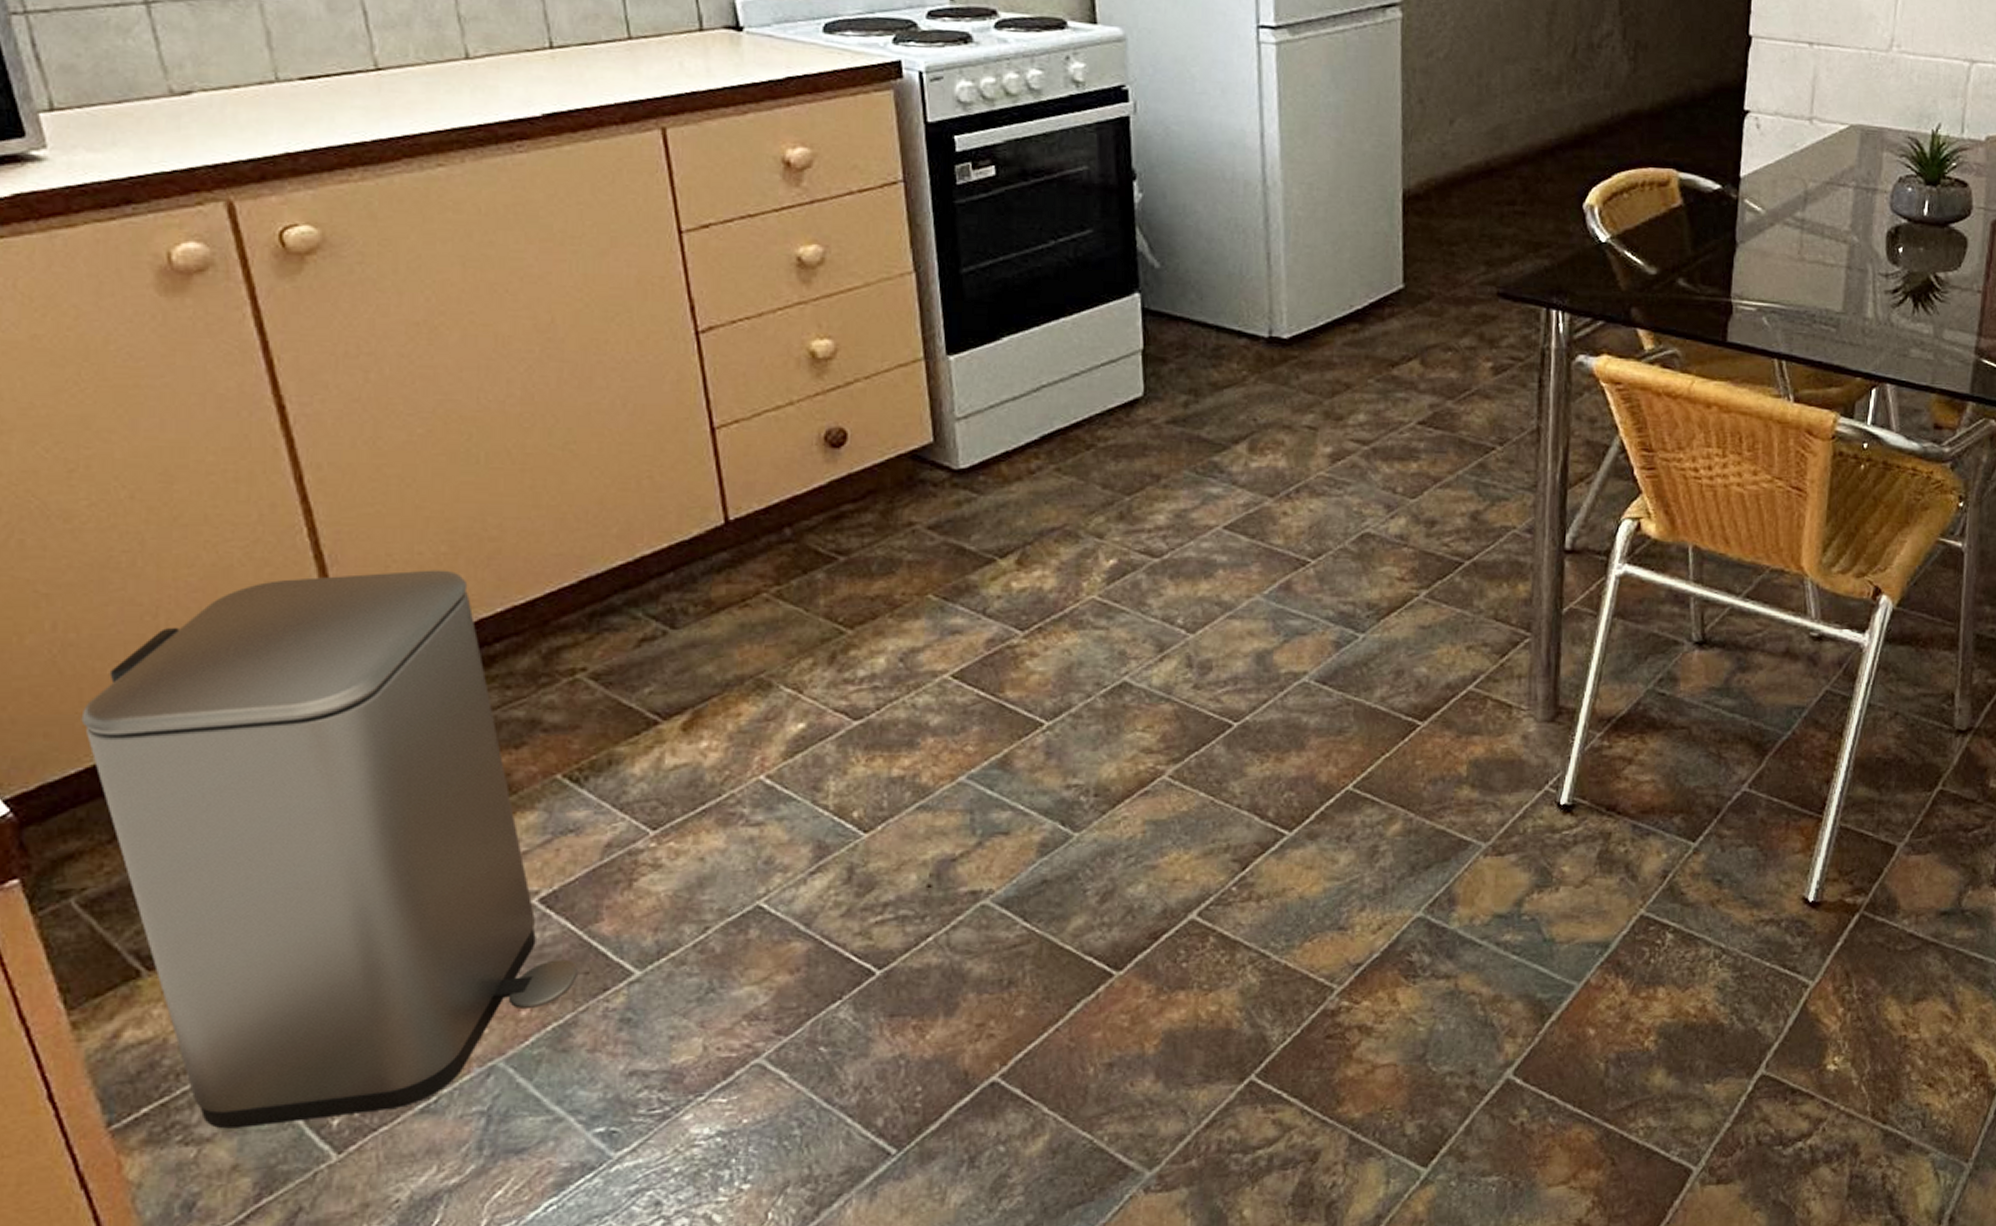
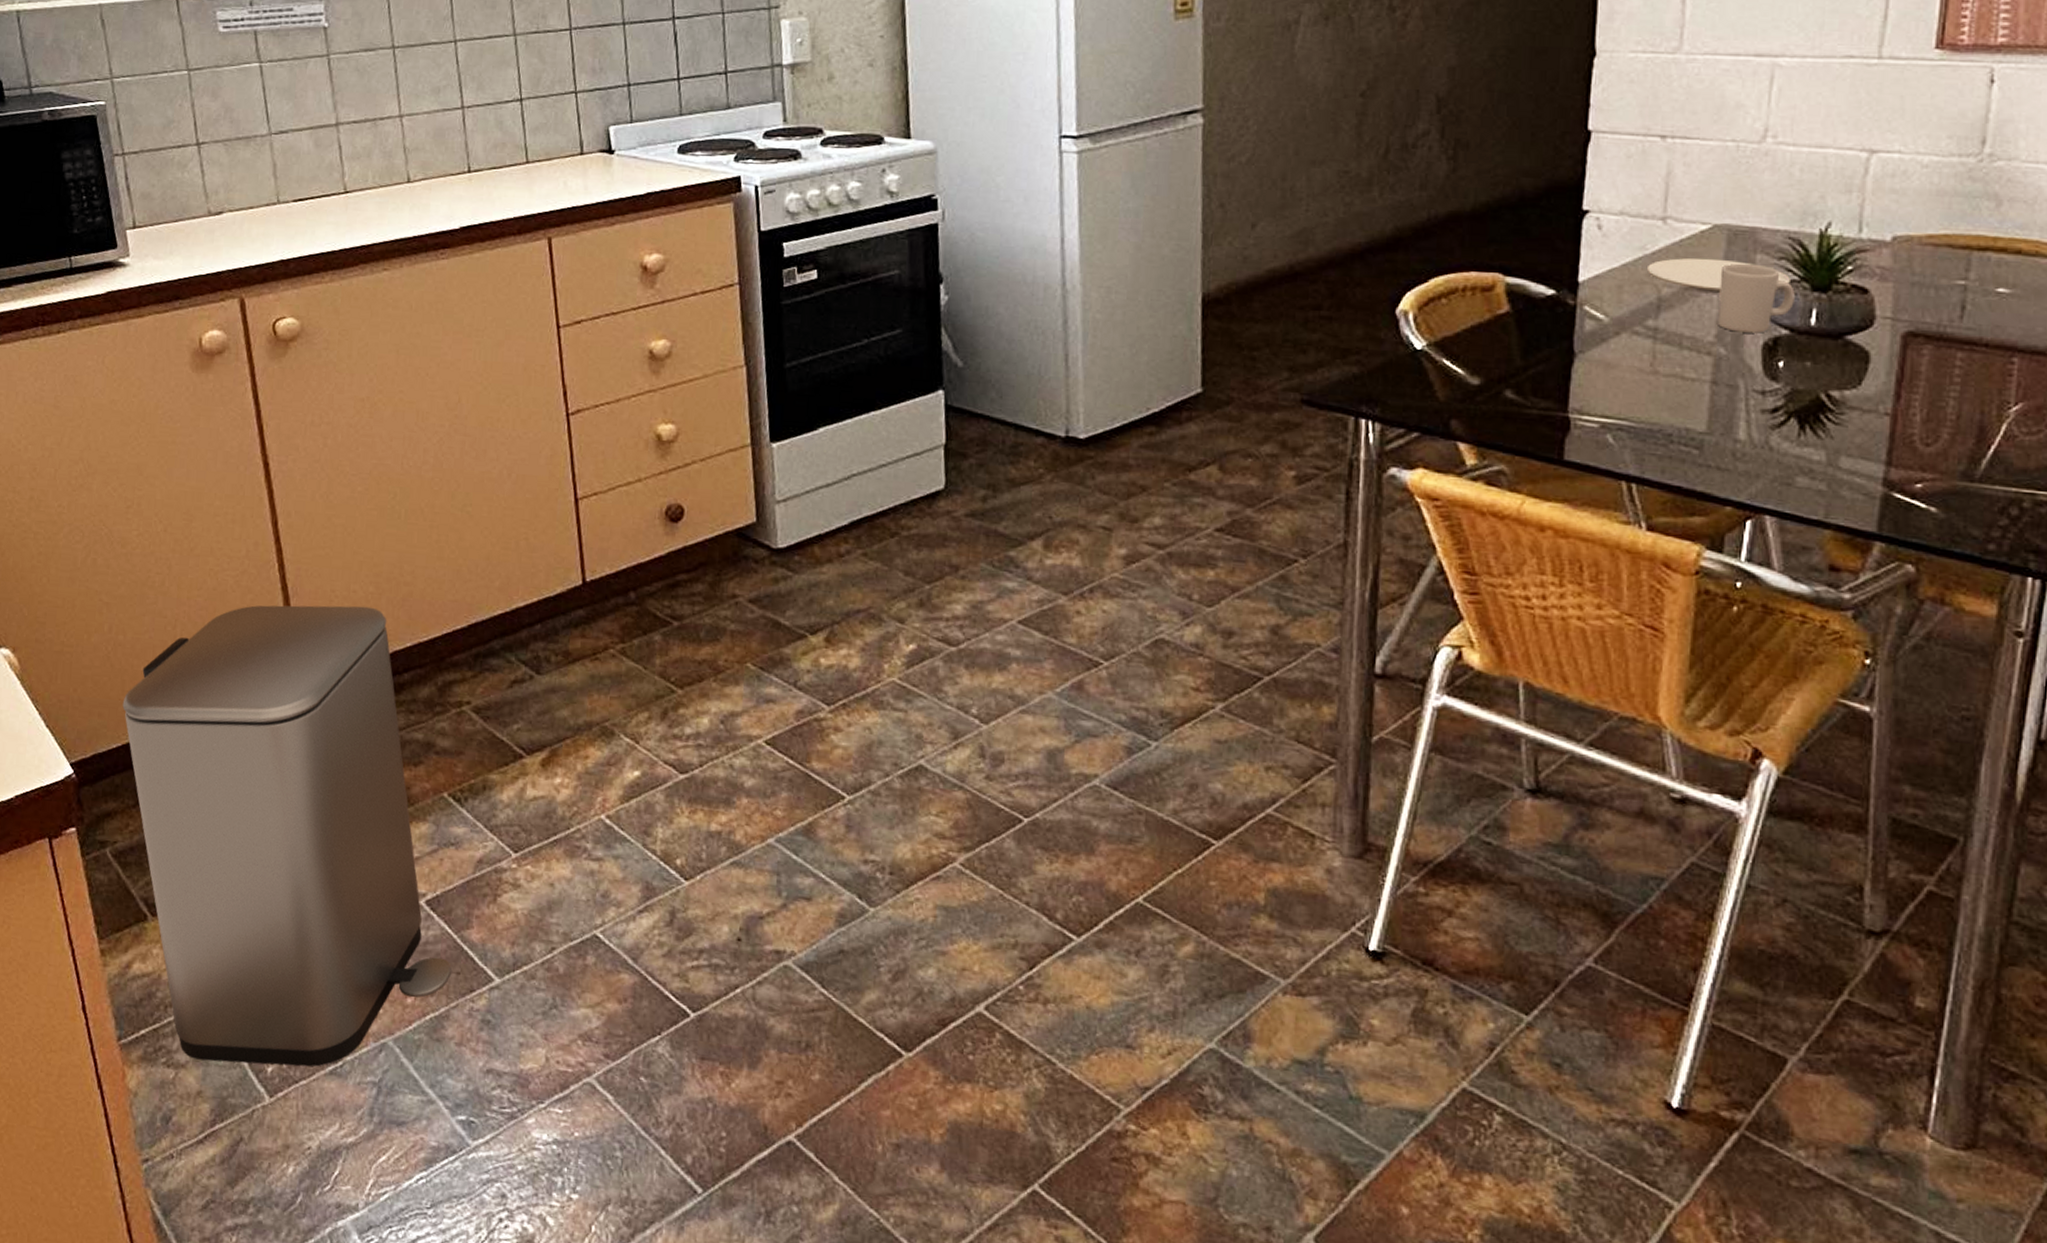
plate: none [1796,155,1909,188] -> present [1646,257,1790,294]
mug: none [1852,160,1912,223] -> present [1718,263,1795,333]

